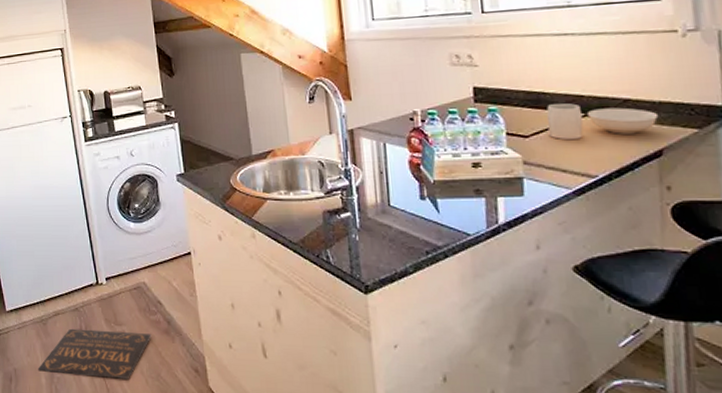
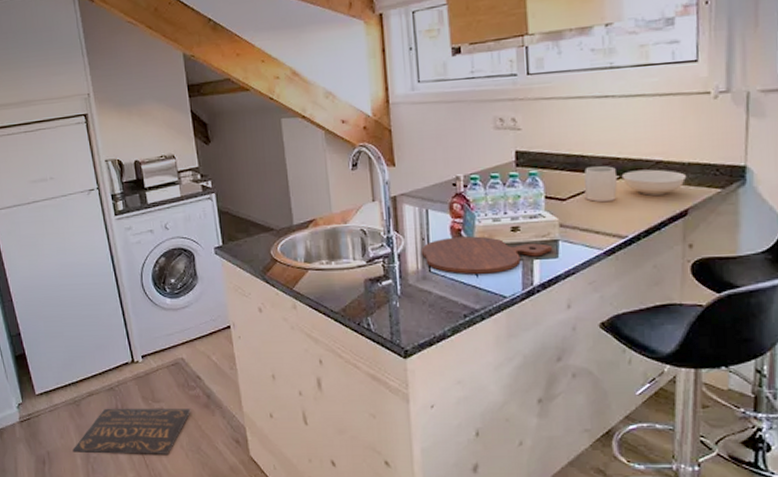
cutting board: none [380,171,518,210] -> present [422,236,553,274]

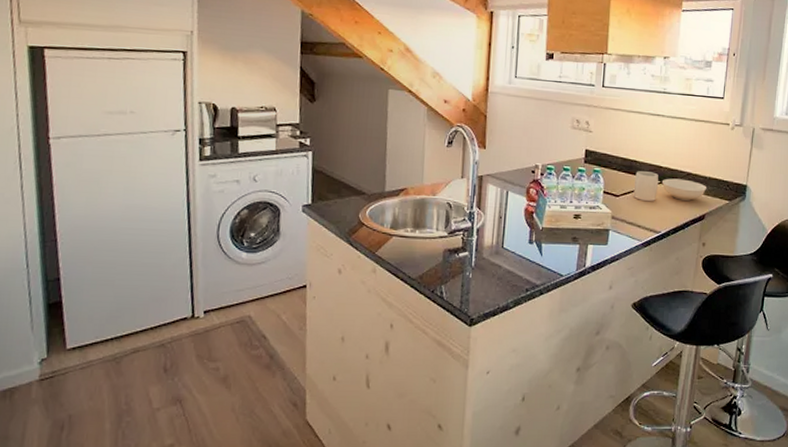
doormat: present [73,408,191,454] -> none [102,366,250,418]
cutting board: present [422,236,553,274] -> none [498,218,605,254]

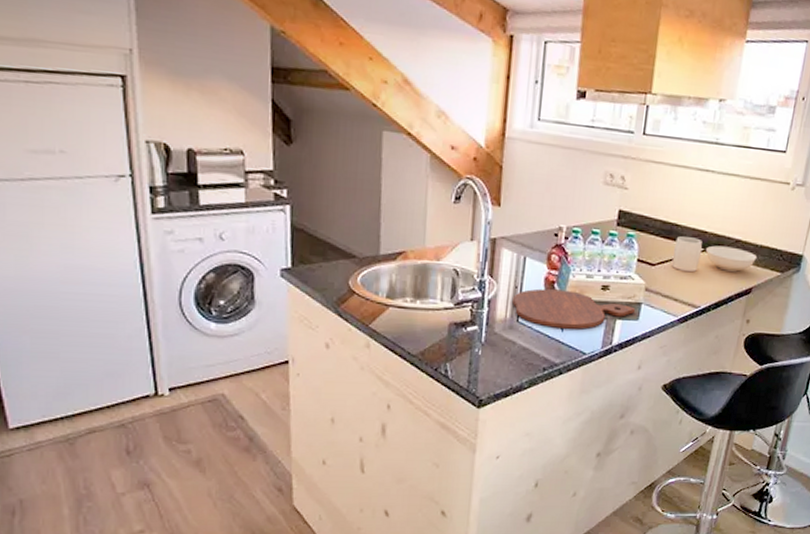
cutting board: none [498,218,605,254] -> present [513,288,636,329]

